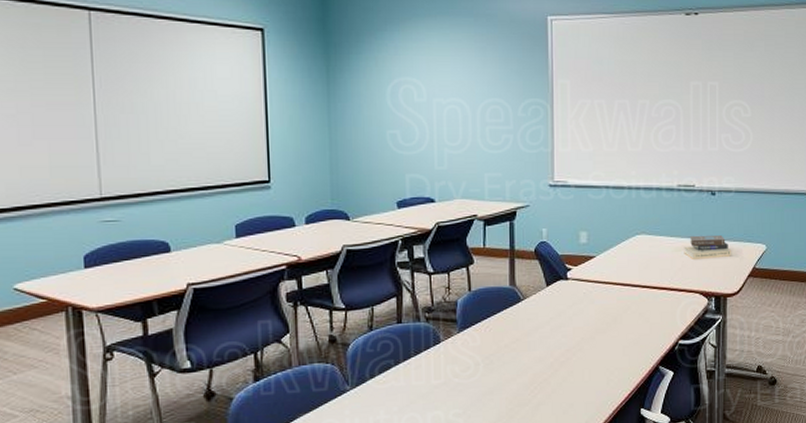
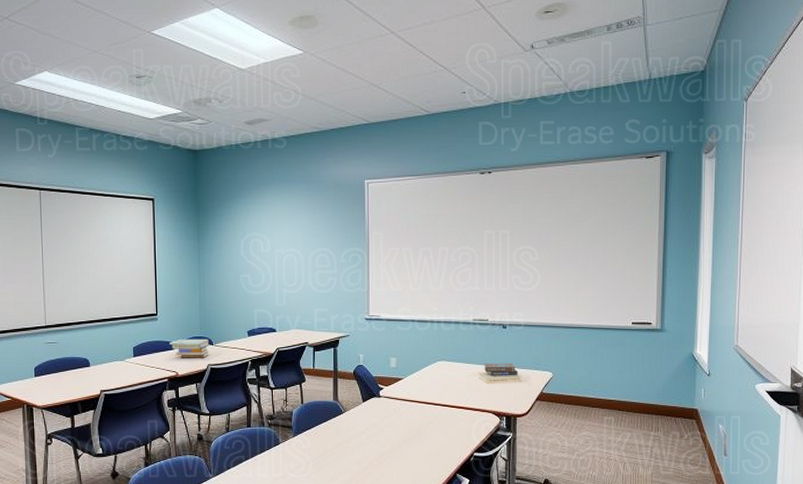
books: none [288,212,344,238] -> present [170,339,209,358]

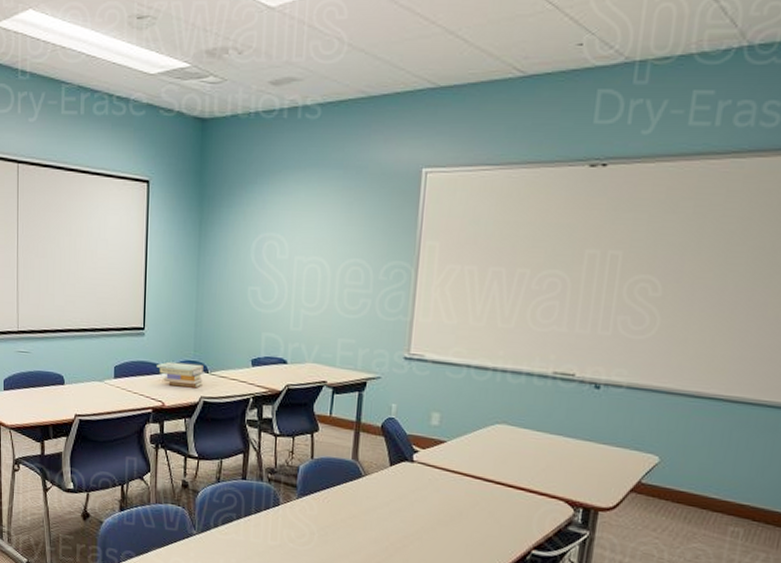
books: present [478,362,521,383] -> none [551,433,613,464]

